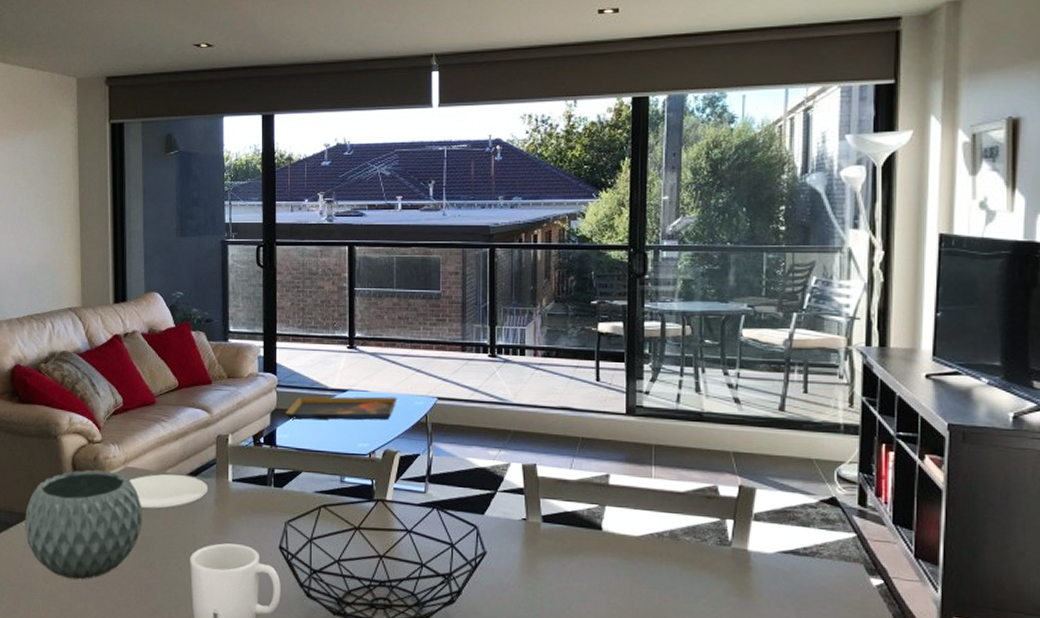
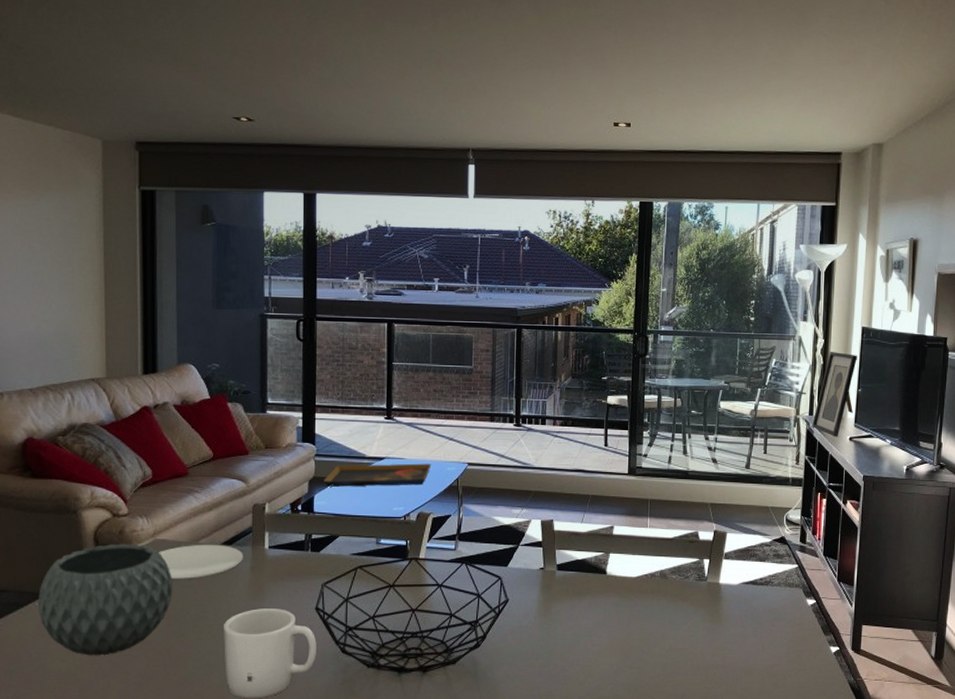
picture frame: none [870,265,933,374] -> present [812,351,857,438]

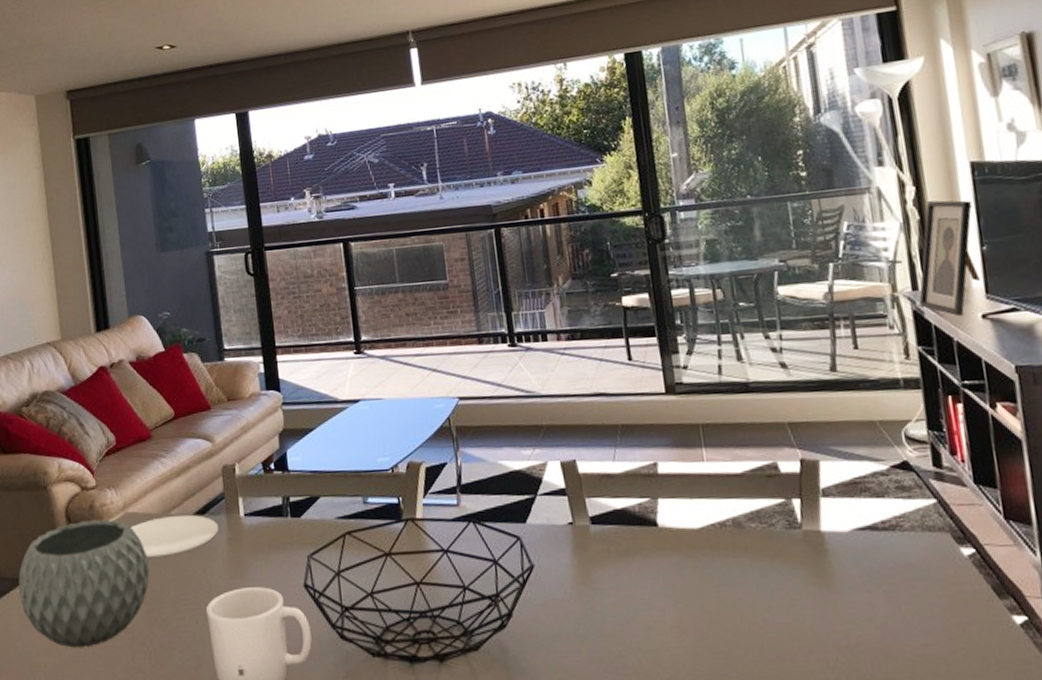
decorative tray: present [323,463,432,487] -> none [294,402,416,439]

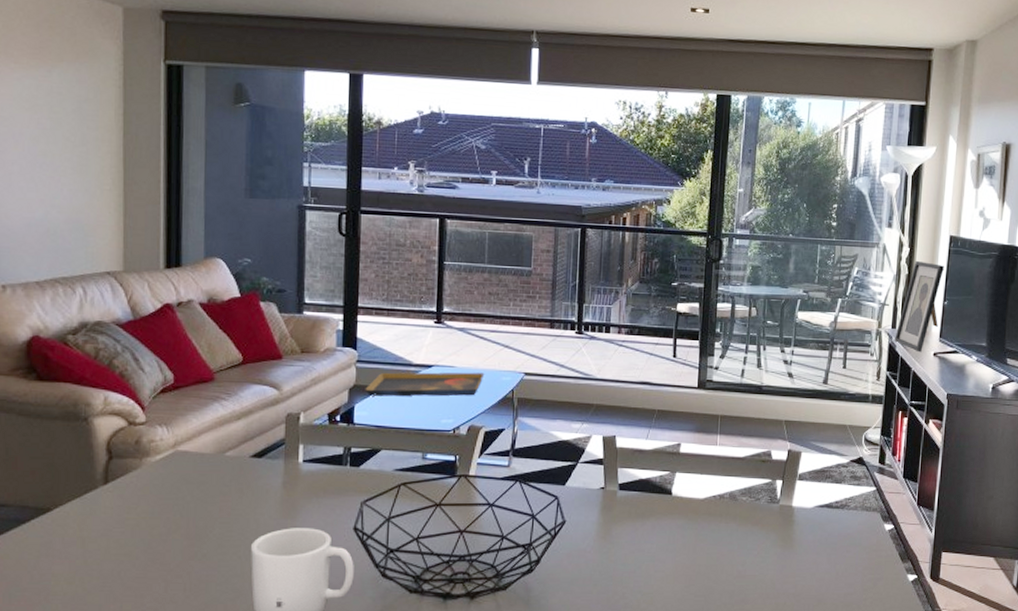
bowl: present [18,519,150,648] -> none [42,454,195,578]
plate: present [131,514,219,559] -> none [180,456,275,497]
decorative tray: none [294,402,416,439] -> present [365,372,485,396]

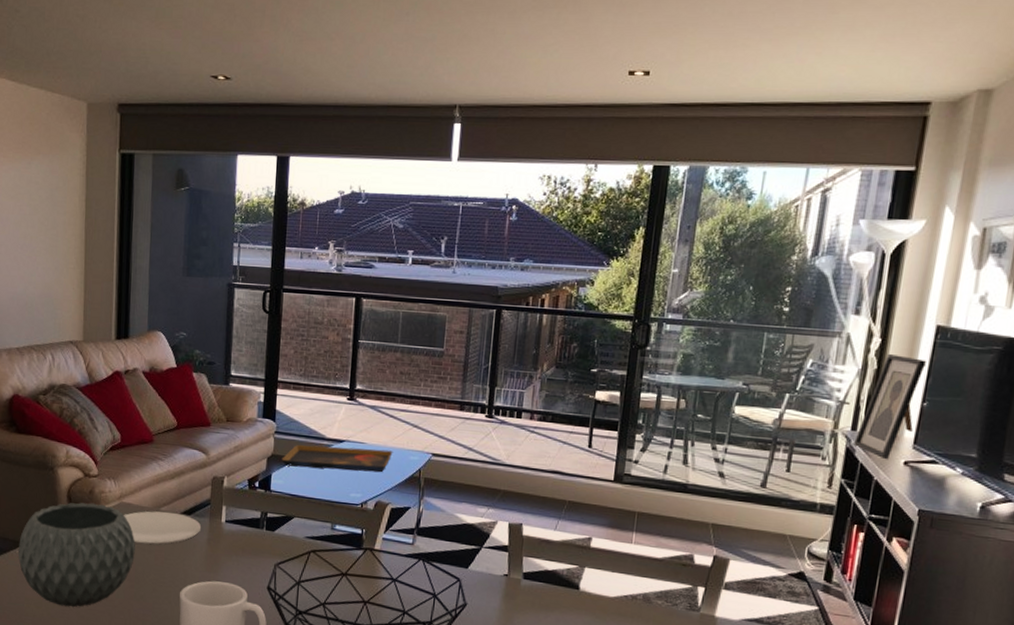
bowl: none [42,454,195,578] -> present [18,502,135,608]
plate: none [180,456,275,497] -> present [124,511,202,545]

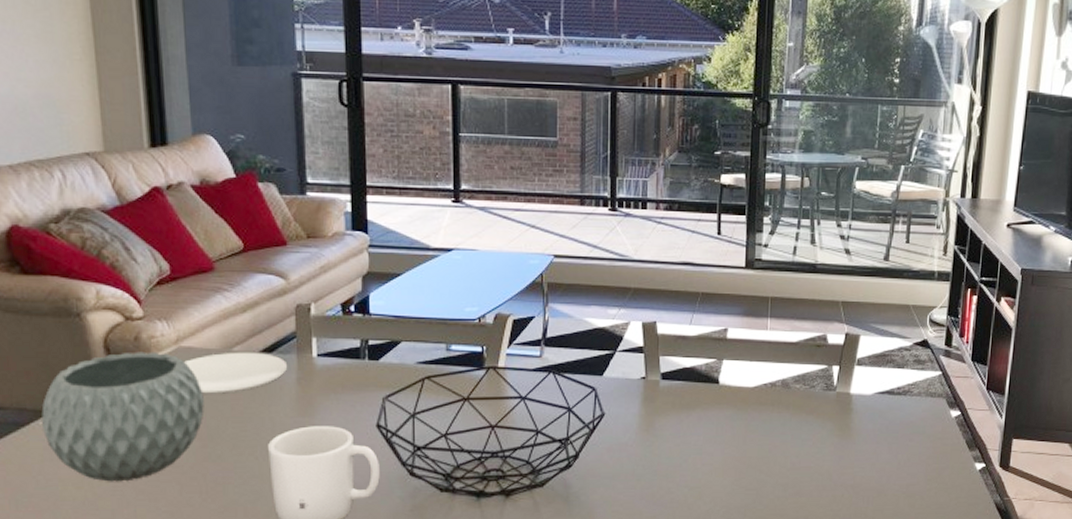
decorative tray: present [281,444,393,472] -> none [380,255,510,284]
picture frame: present [854,353,926,460] -> none [963,120,1020,224]

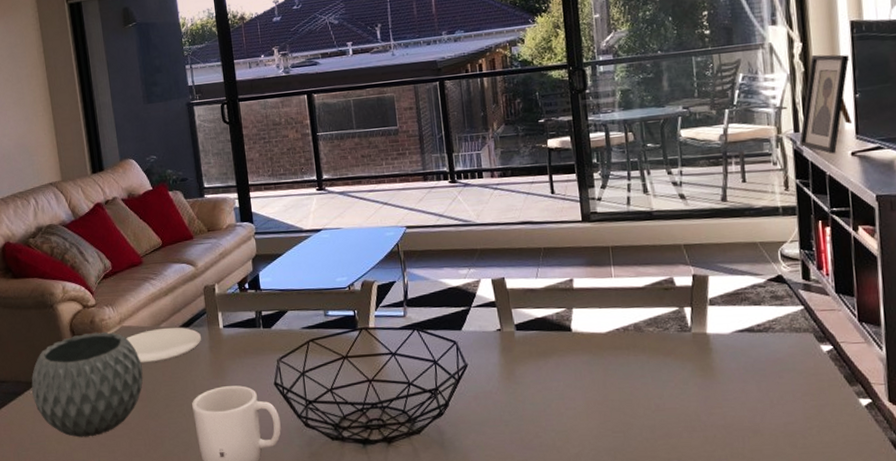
picture frame: none [963,120,1020,224] -> present [799,54,852,154]

